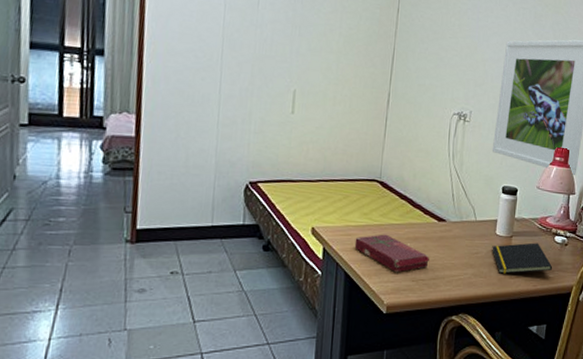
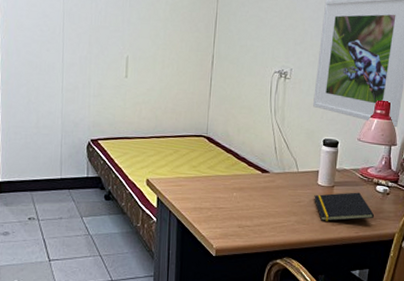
book: present [354,234,429,273] -> none [185,184,254,220]

